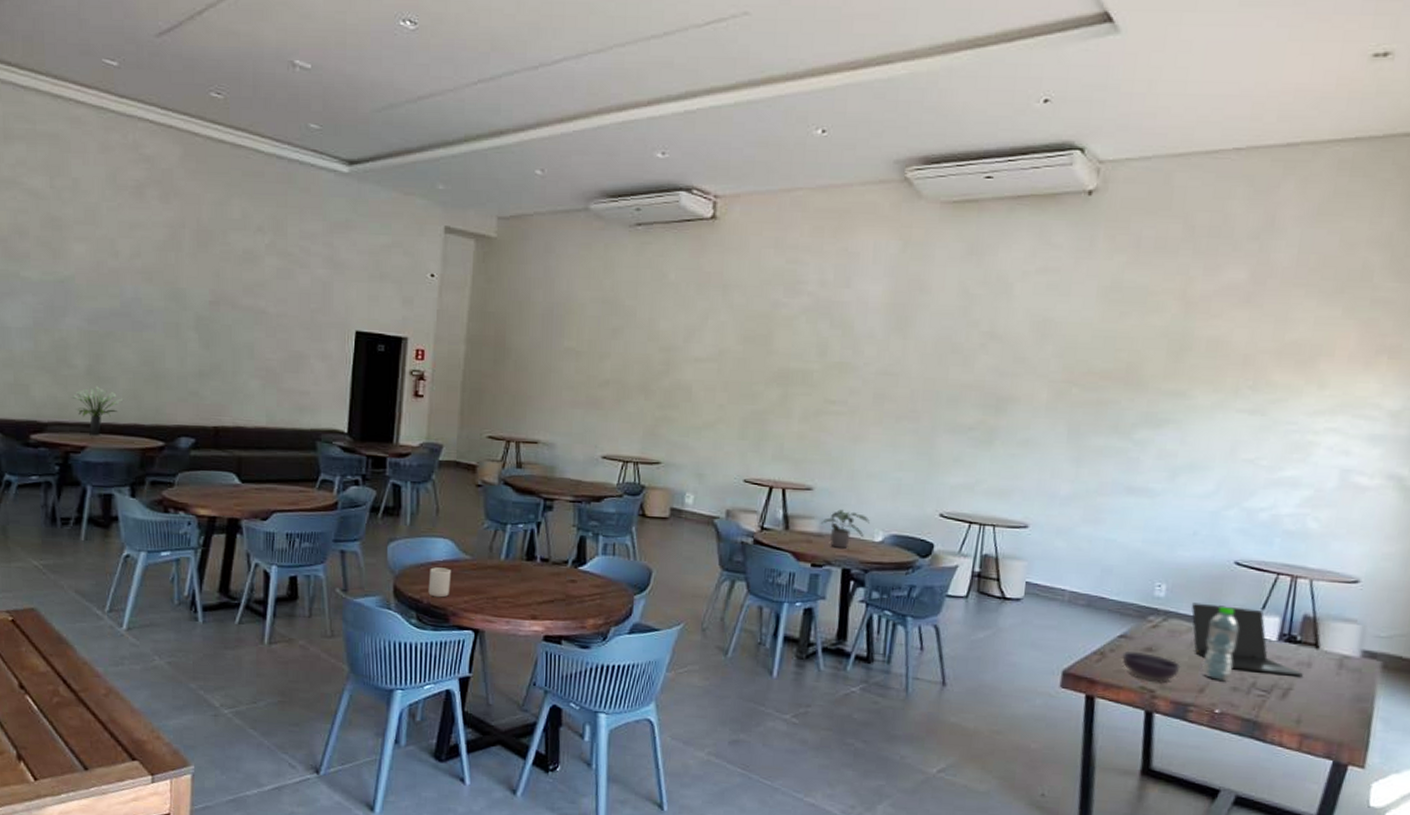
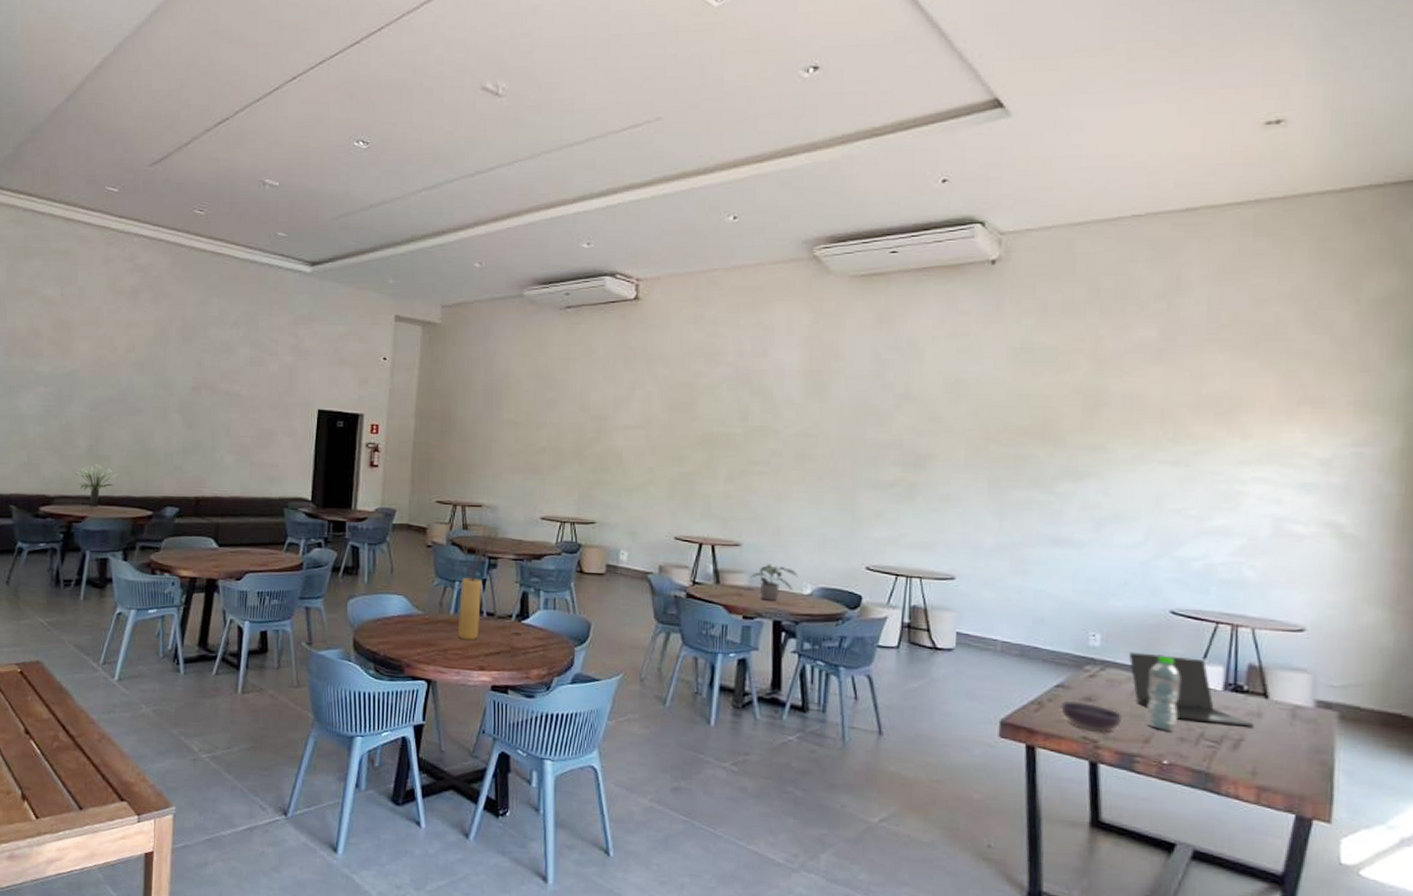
cup: present [428,567,451,598] -> none [384,622,405,650]
vase: none [508,464,555,588] -> present [457,525,498,641]

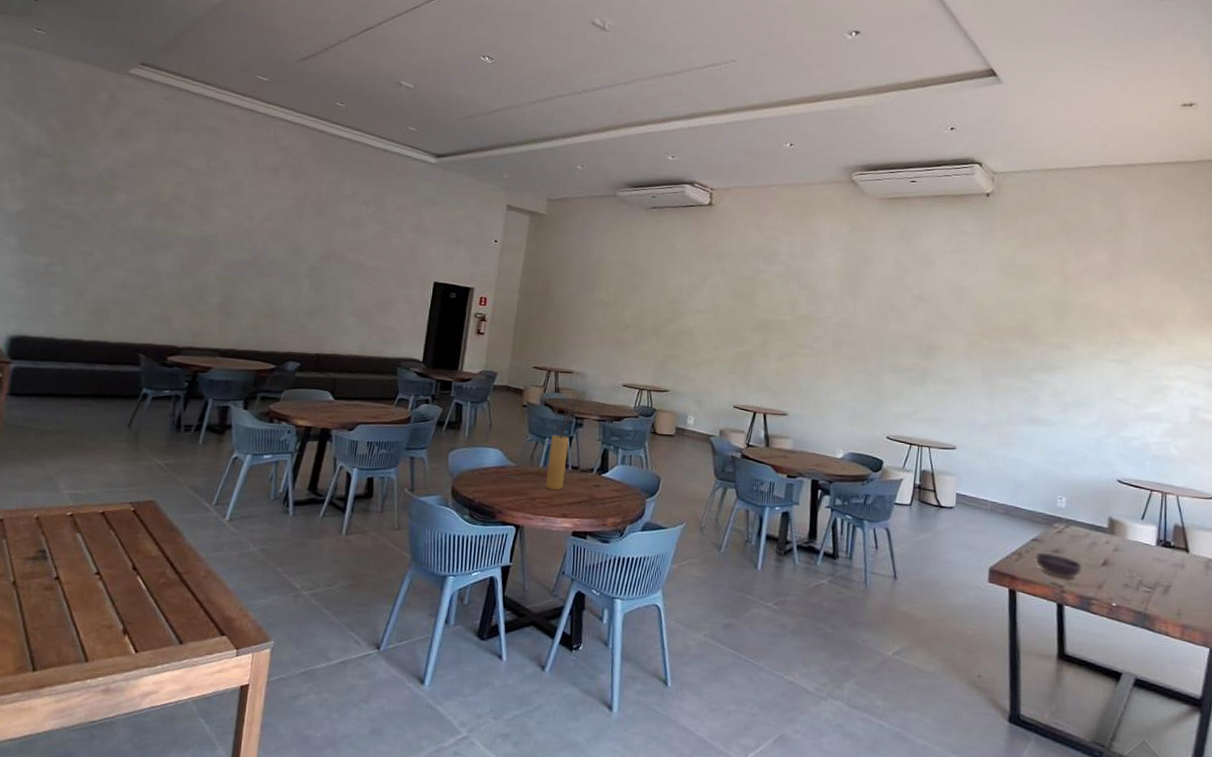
flower arrangement: present [74,463,119,507] -> none [204,319,246,359]
potted plant: present [751,564,798,601] -> none [795,431,832,463]
laptop: present [1128,652,1254,729] -> none [1086,513,1179,577]
water bottle: present [1144,655,1181,731] -> none [1098,515,1125,578]

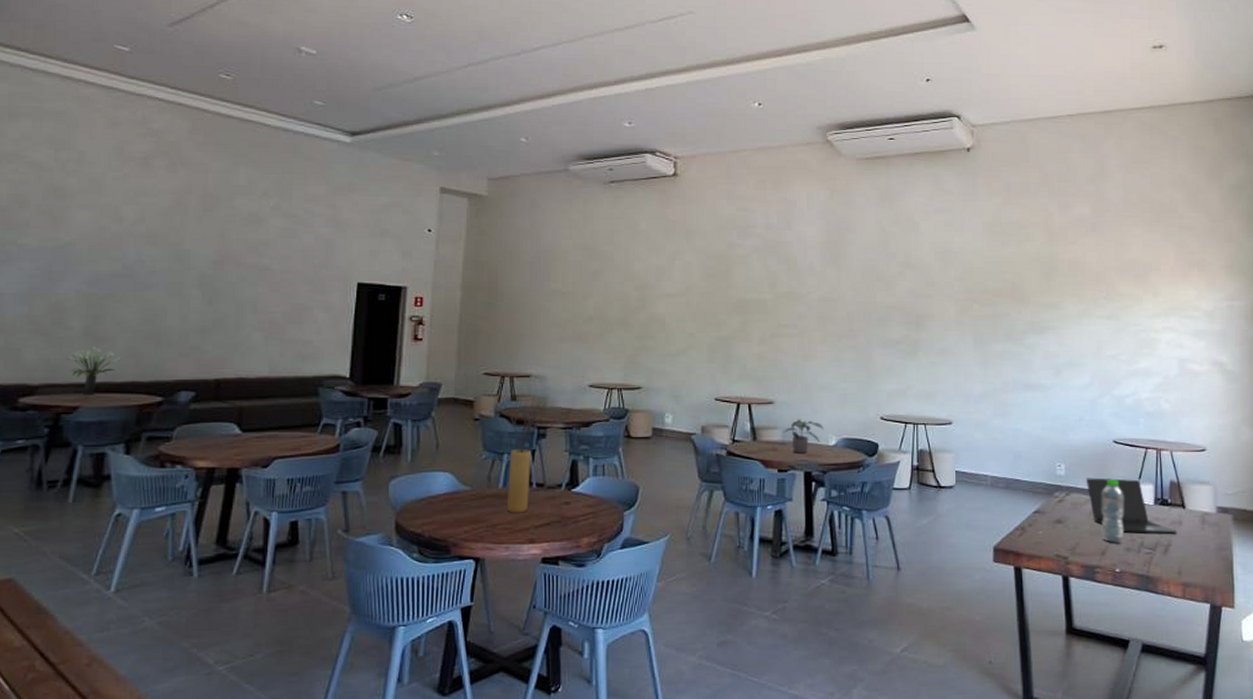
flower arrangement: none [204,319,246,359] -> present [65,346,122,396]
potted plant: none [795,431,832,463] -> present [784,419,824,454]
bowl: present [1034,553,1082,580] -> none [1037,524,1085,550]
laptop: none [1086,513,1179,577] -> present [1085,477,1177,535]
water bottle: none [1098,515,1125,578] -> present [1100,478,1125,543]

